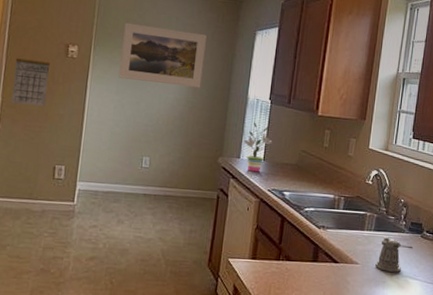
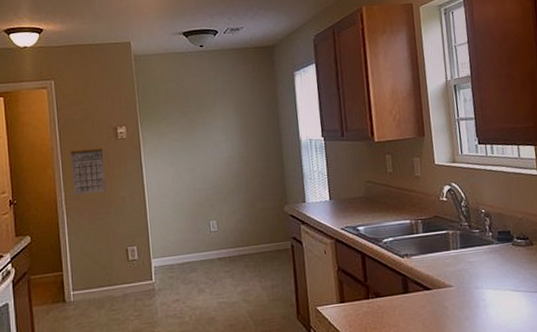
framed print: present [119,22,207,88] -> none [165,87,252,148]
potted plant: present [243,122,273,172] -> none [305,162,335,214]
pepper shaker: present [375,236,413,272] -> none [470,252,506,289]

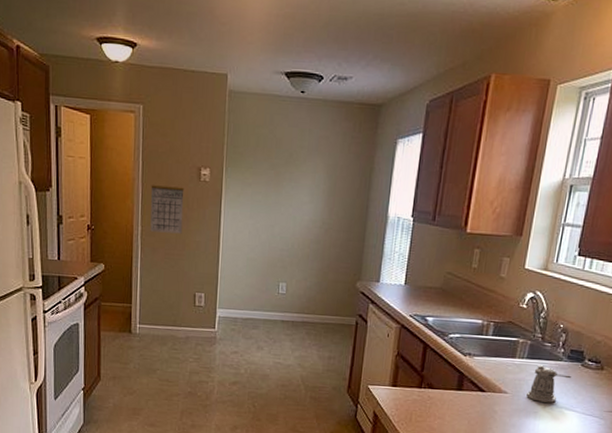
pepper shaker: none [470,252,506,289] -> present [526,365,571,403]

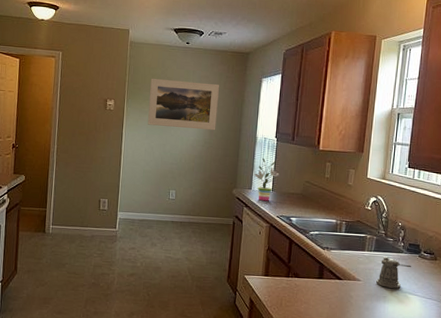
calendar: present [150,185,185,234] -> none [64,113,93,151]
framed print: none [252,139,342,208] -> present [148,78,219,131]
potted plant: none [383,242,415,297] -> present [254,157,279,201]

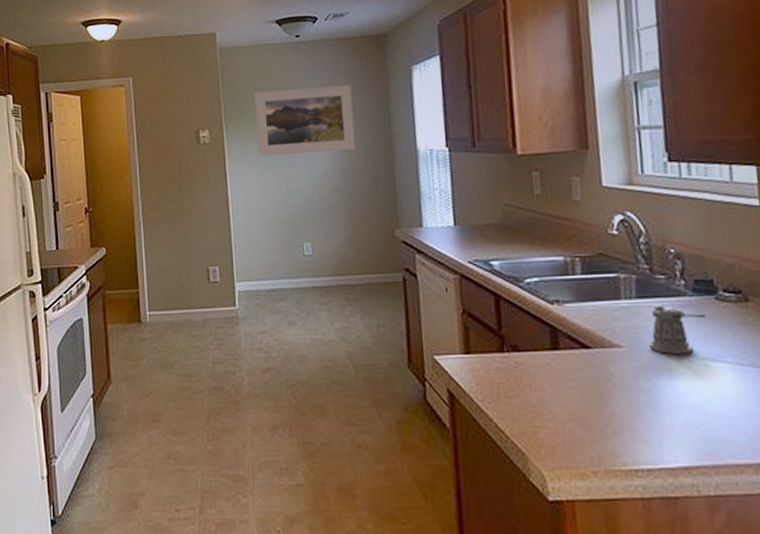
potted plant: present [254,157,279,201] -> none [423,178,462,242]

